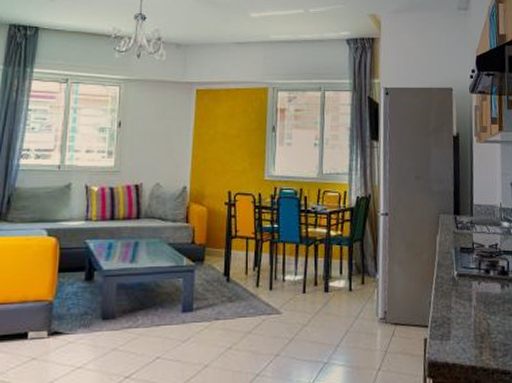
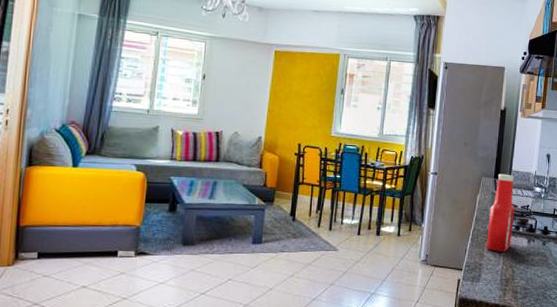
ketchup bottle: none [452,209,482,302] -> present [486,173,515,252]

